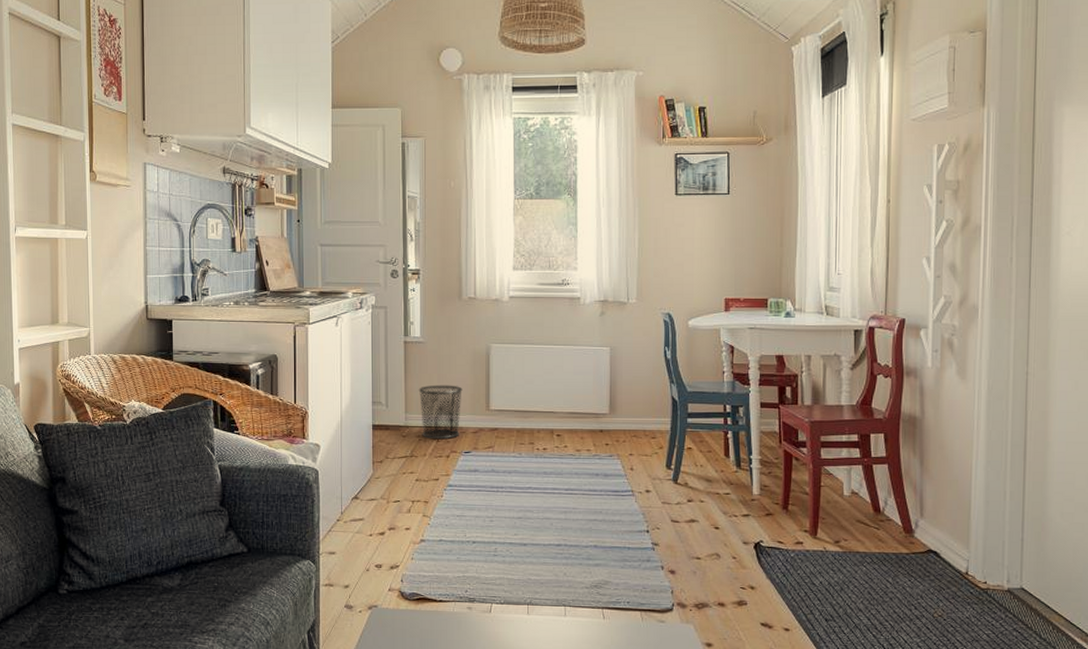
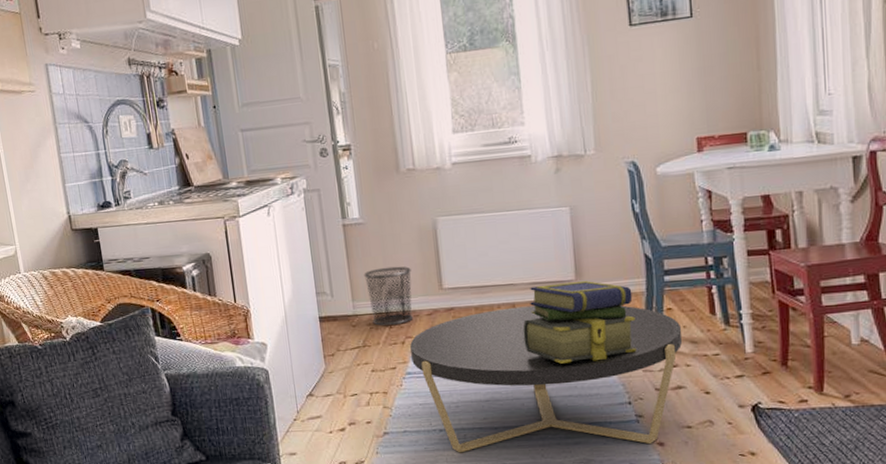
coffee table: none [454,433,699,571] -> present [410,305,683,453]
stack of books: none [558,415,659,490] -> present [523,280,637,364]

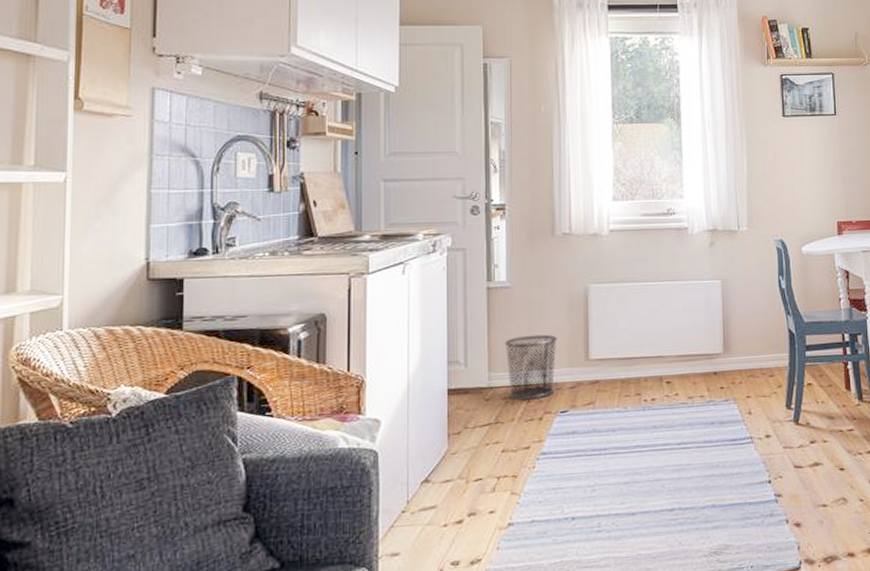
coffee table: present [410,305,683,453] -> none [548,379,821,544]
stack of books: present [523,280,637,364] -> none [668,354,778,441]

